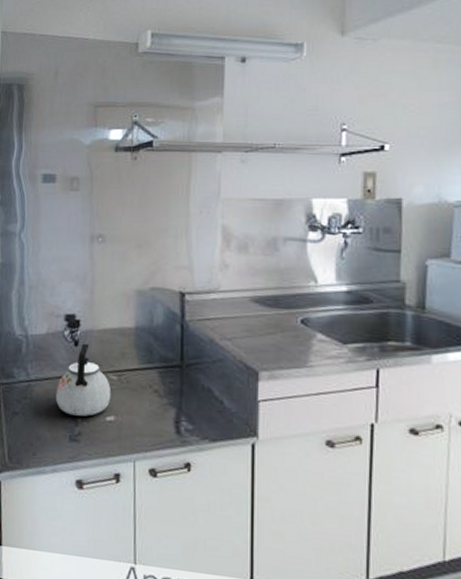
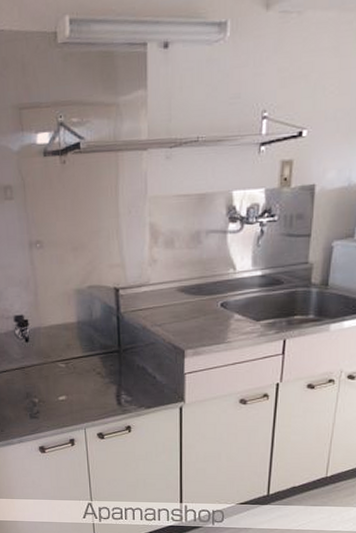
kettle: present [55,343,112,417] -> none [14,339,62,398]

